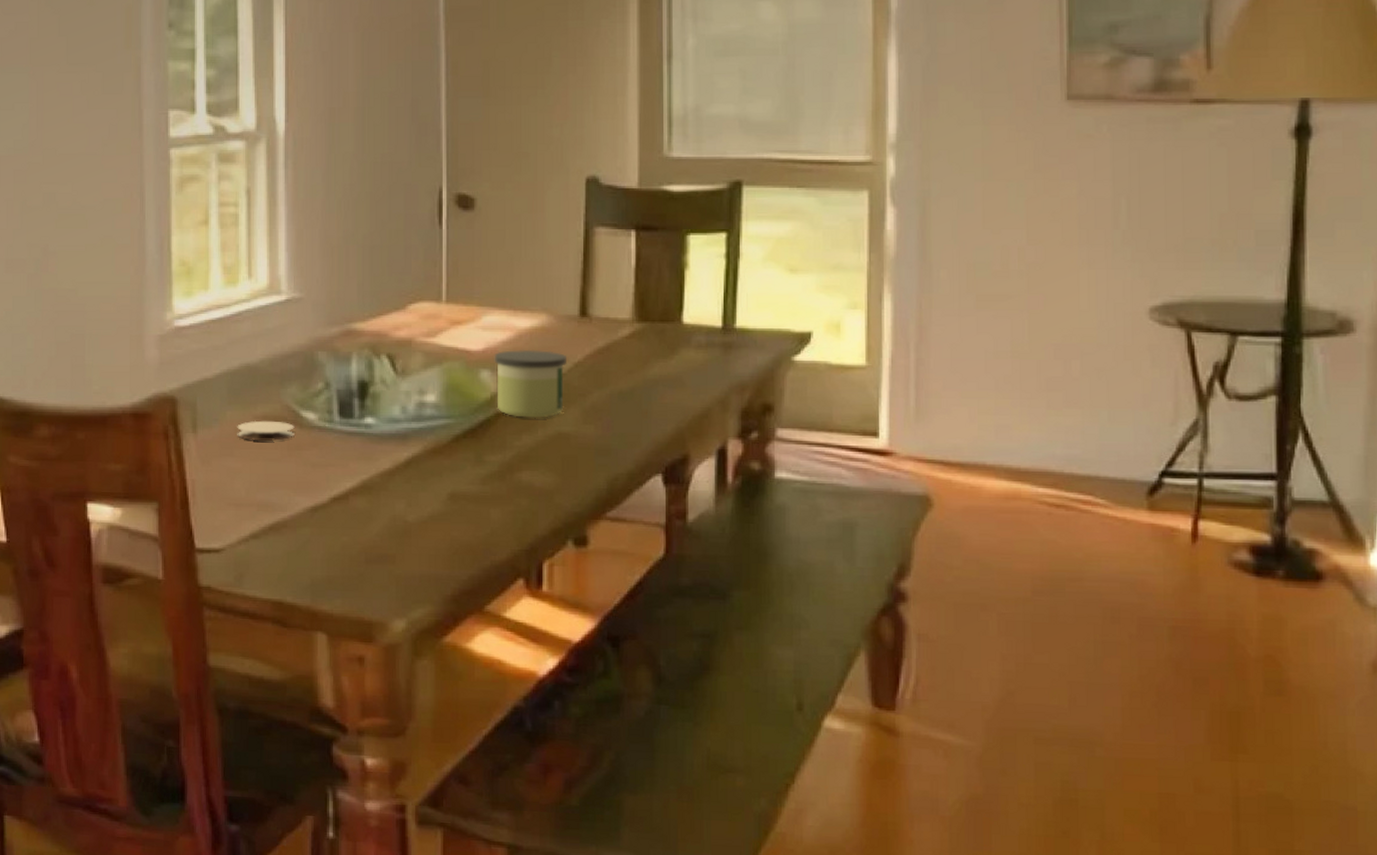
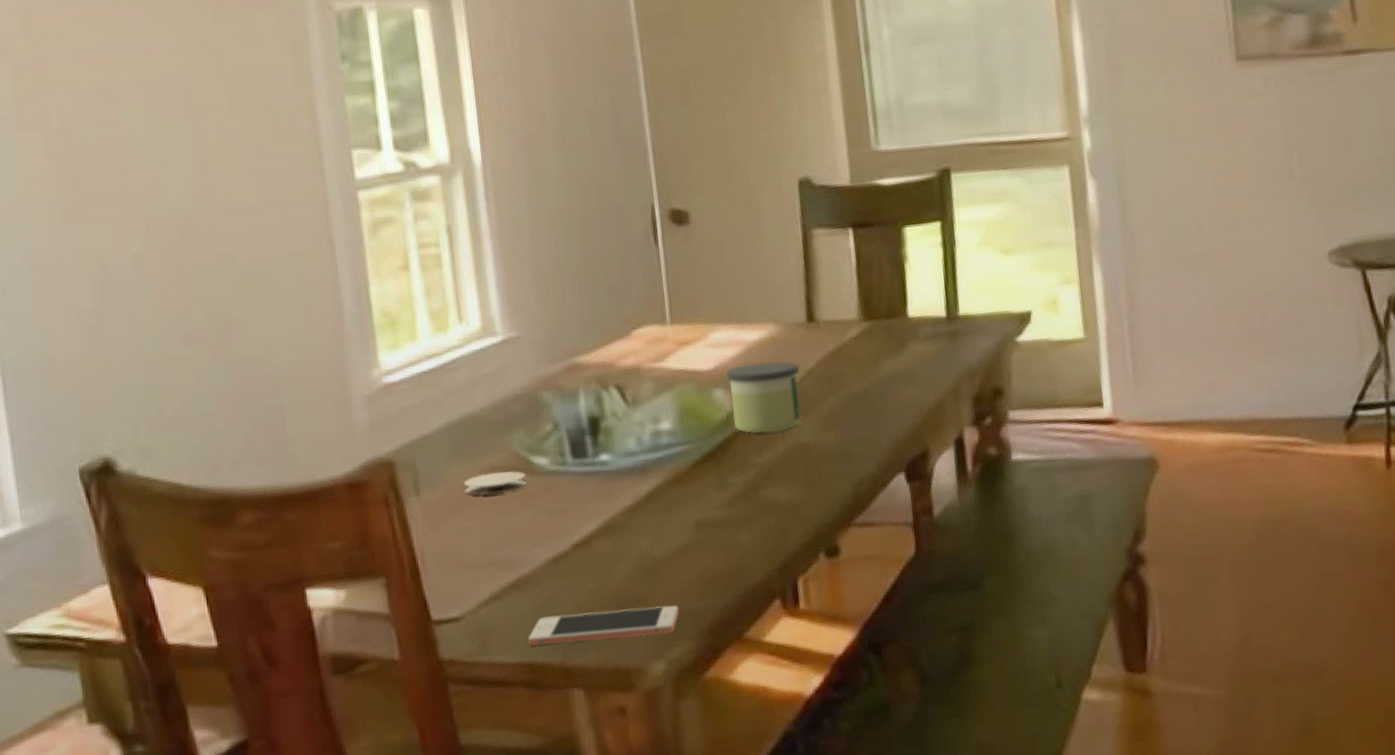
cell phone: none [281,561,425,595] -> present [528,605,679,646]

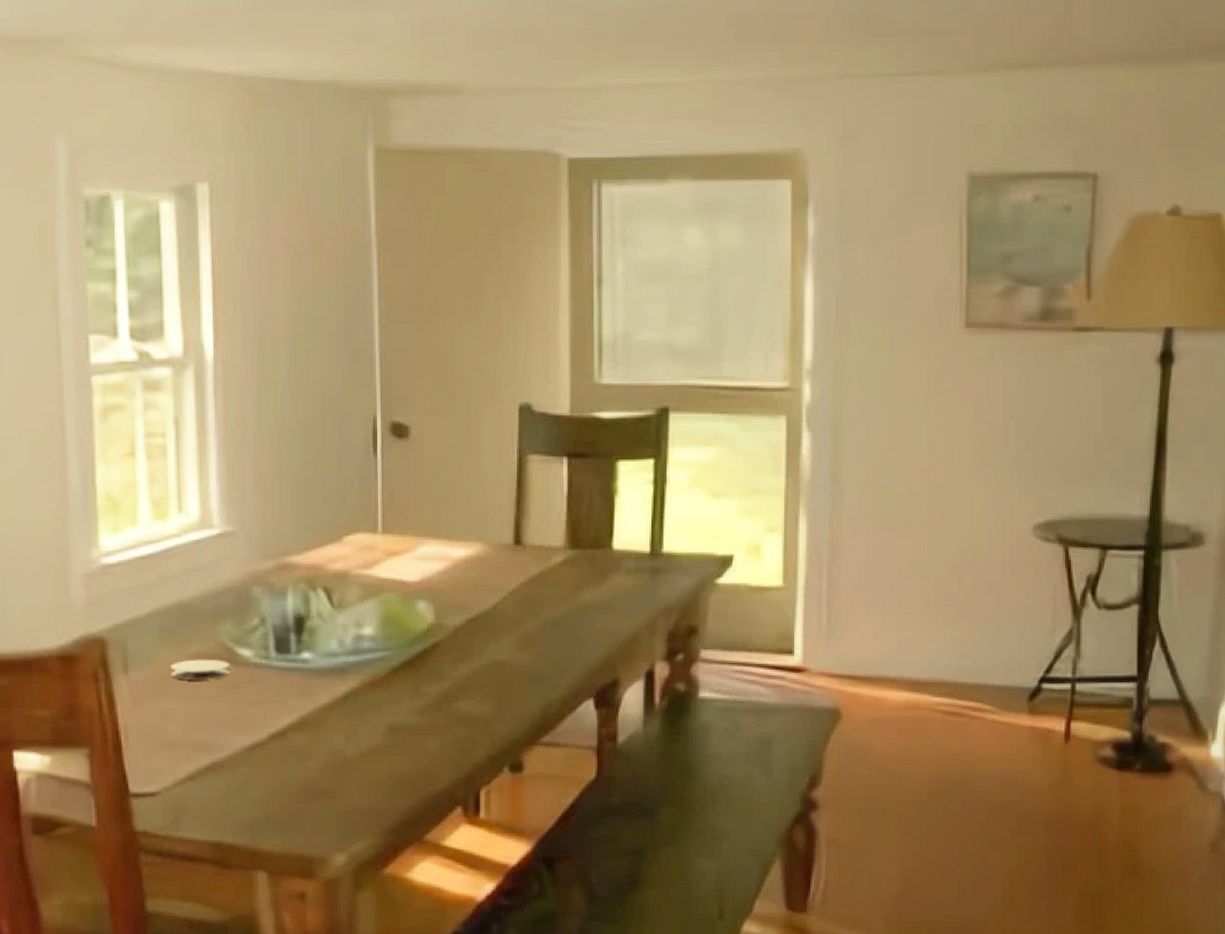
cell phone: present [528,605,679,646] -> none [219,800,365,829]
candle: present [725,361,801,433] -> none [430,579,501,647]

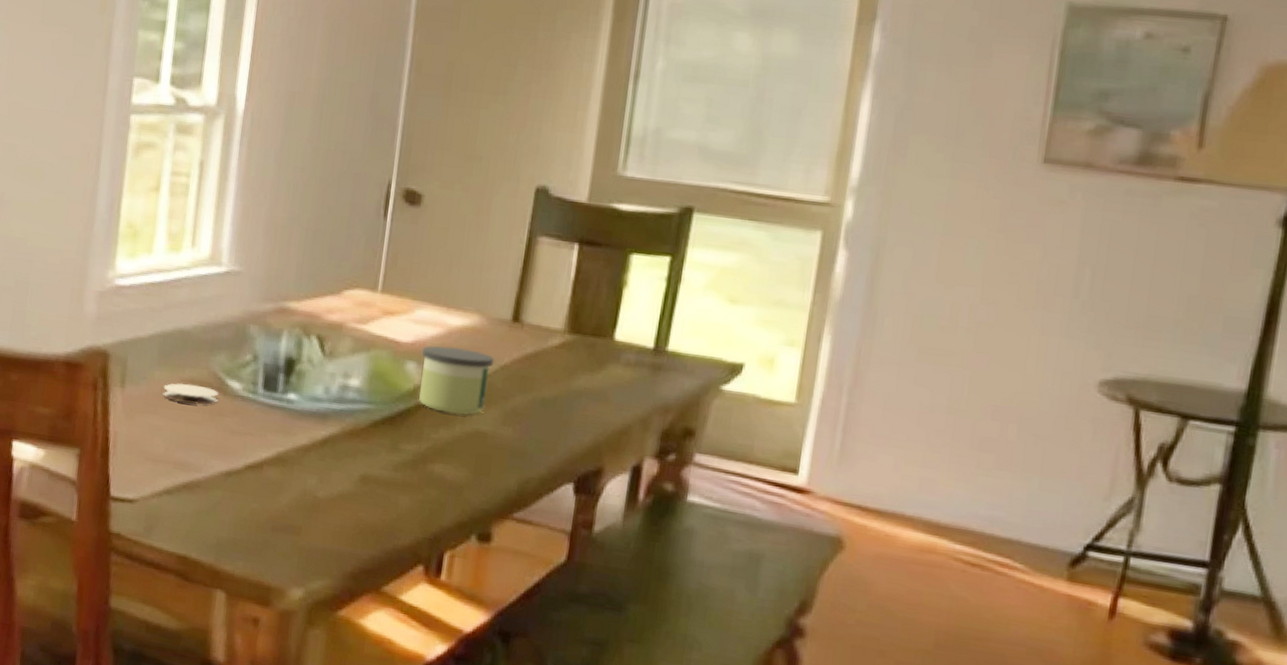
candle: none [430,579,501,647] -> present [418,345,494,415]

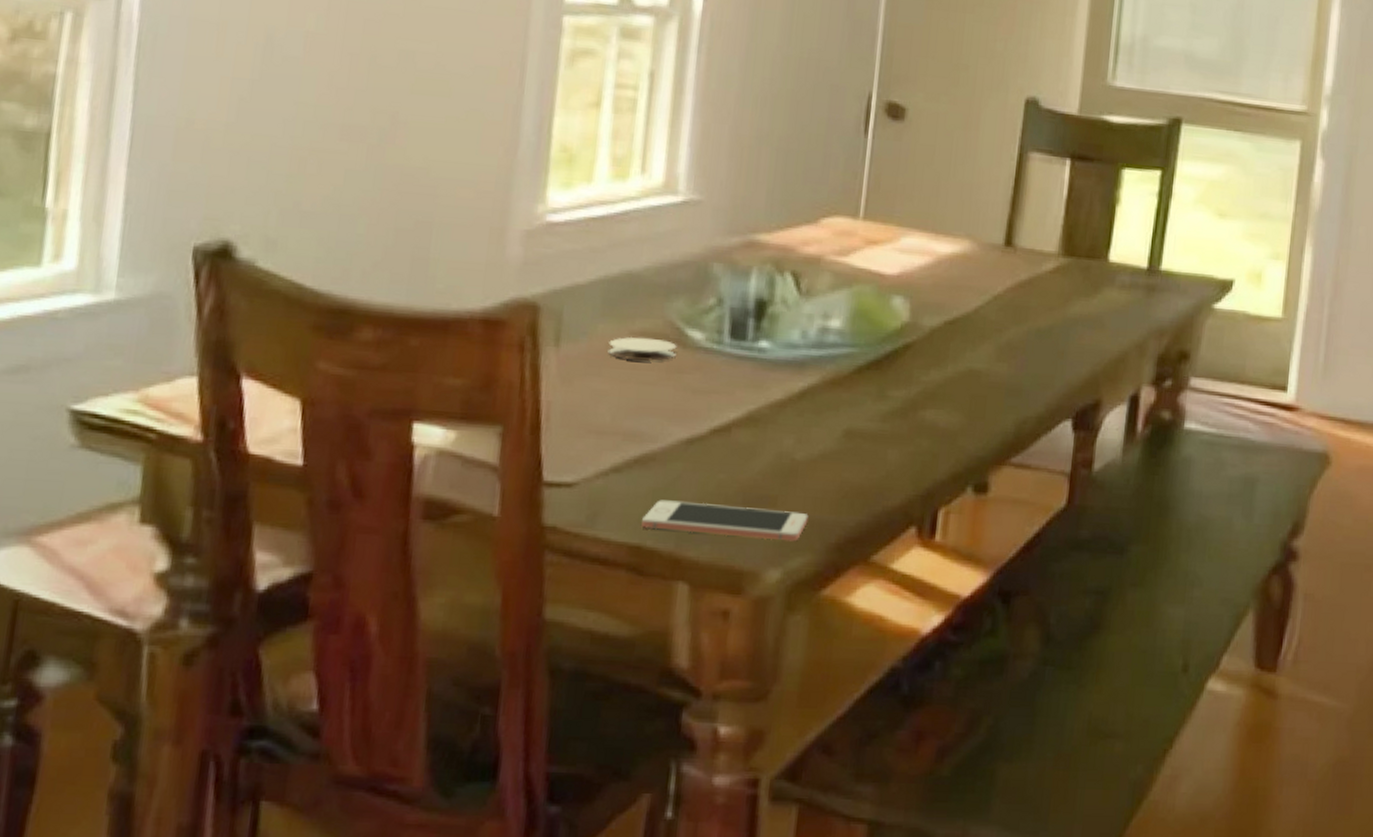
cell phone: none [188,520,328,567] -> present [642,500,809,542]
candle: present [418,345,494,415] -> none [906,276,986,352]

